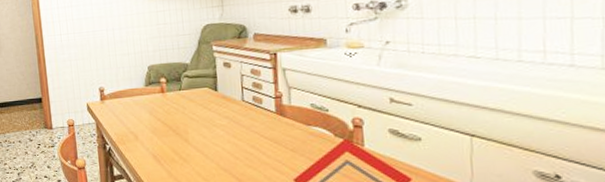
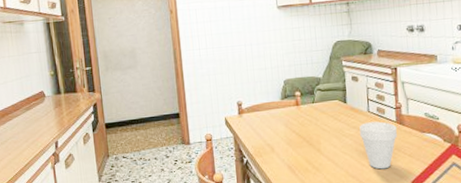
cup: none [232,112,277,164] -> present [359,121,397,170]

